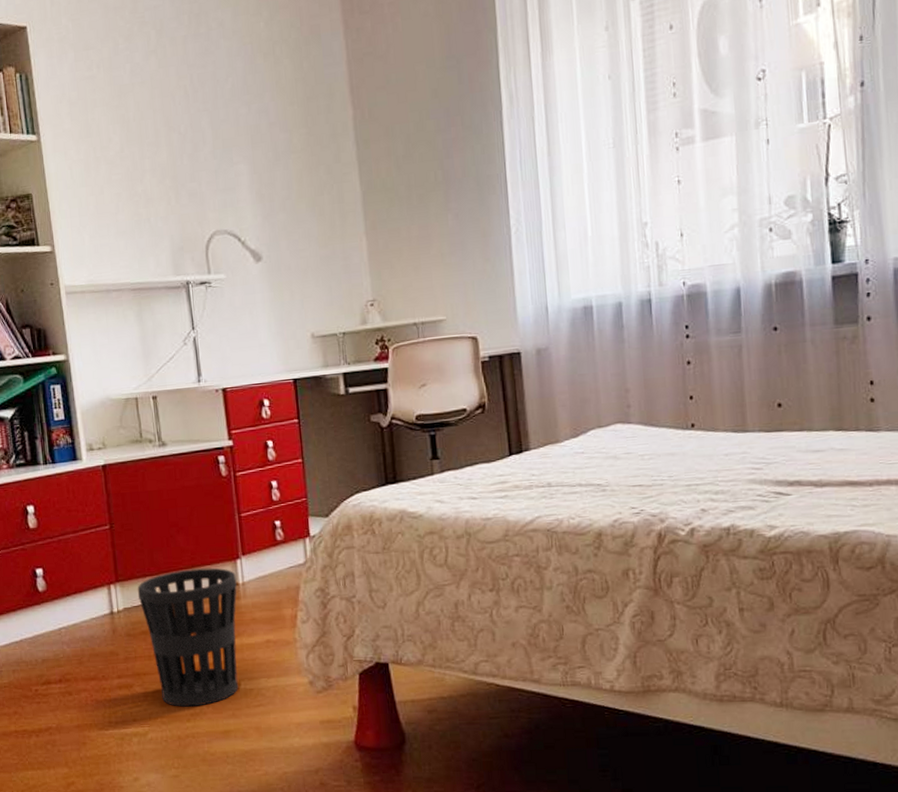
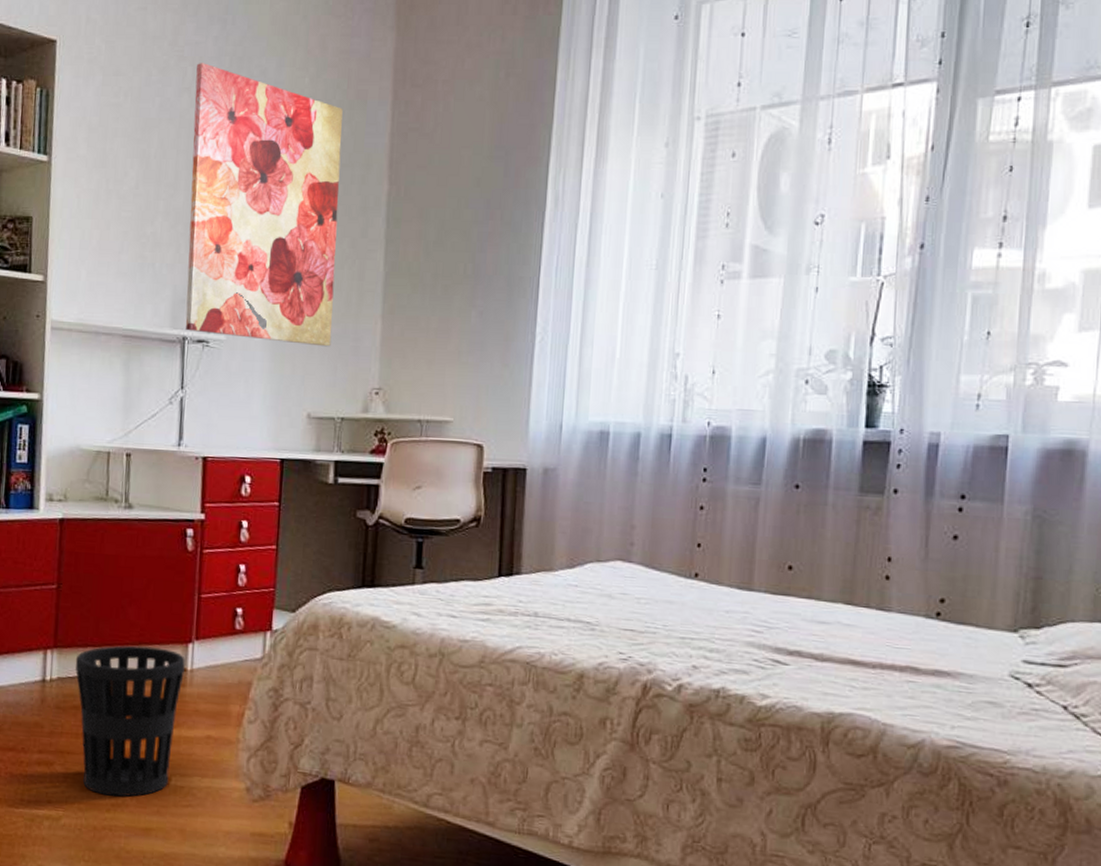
wall art: none [159,24,323,276] -> present [185,63,343,347]

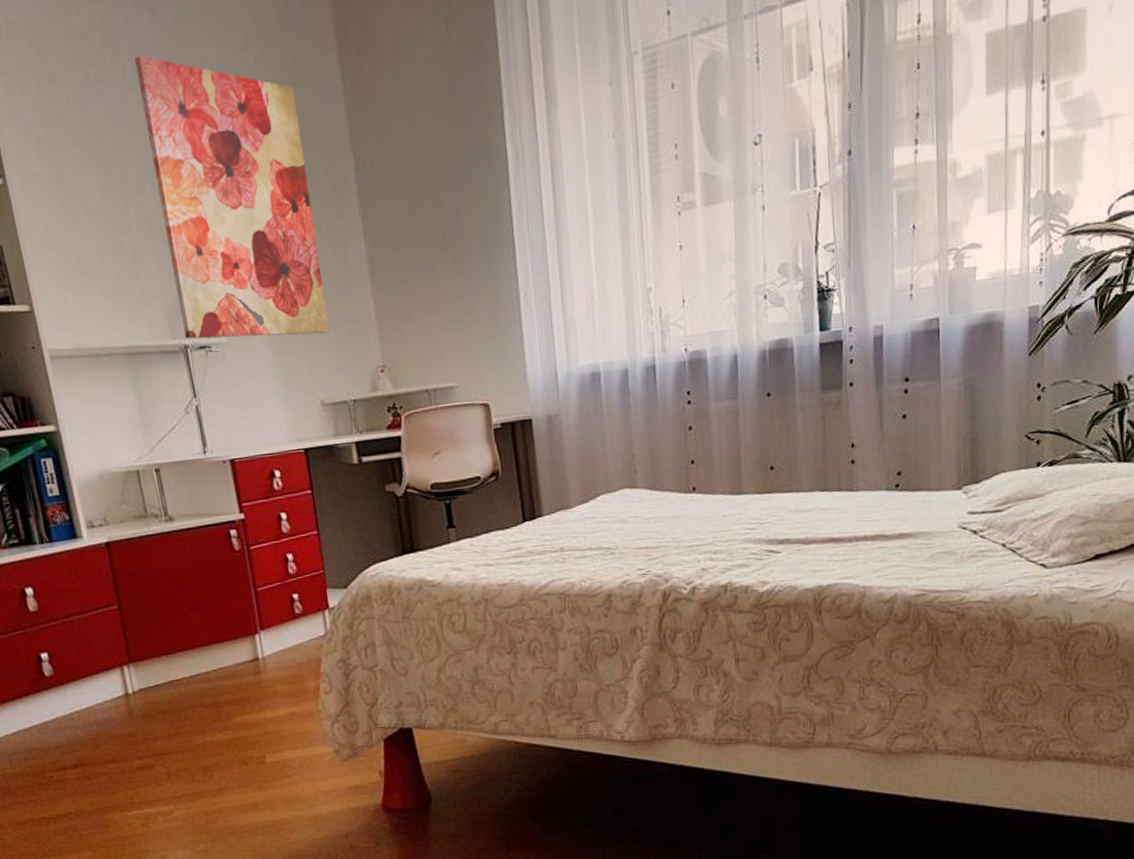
wastebasket: present [75,645,185,797] -> none [152,643,264,784]

